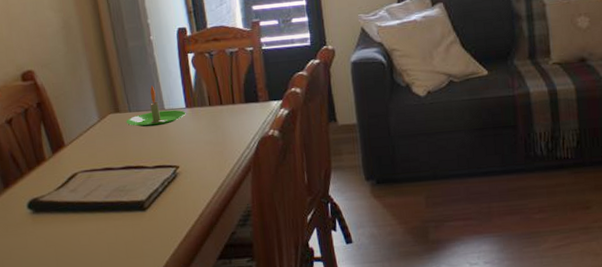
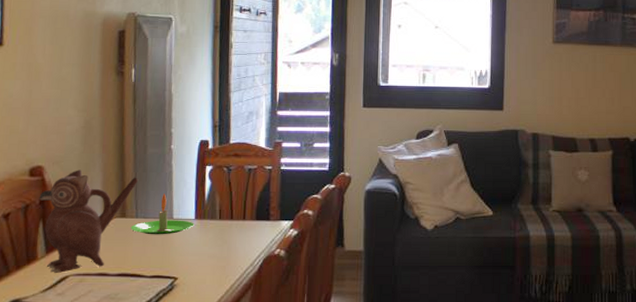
teapot: none [35,70,125,172] -> present [39,170,139,274]

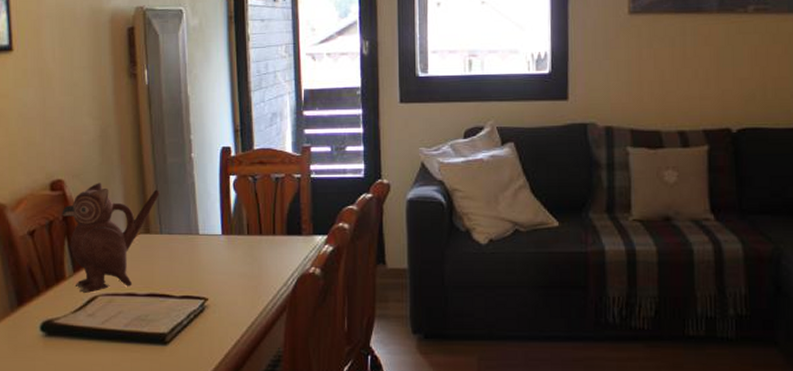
candle: present [130,193,194,235] -> none [156,207,221,252]

